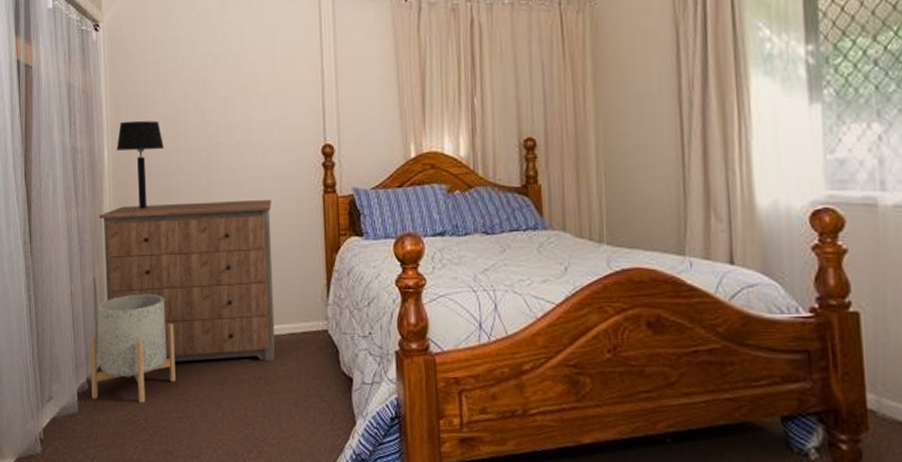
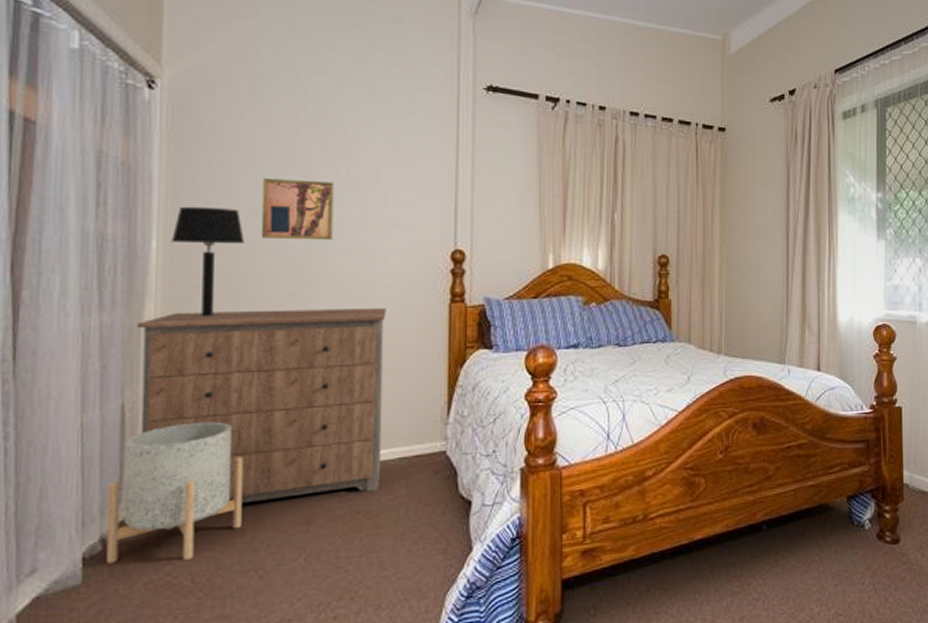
wall art: none [173,92,227,144] -> present [260,178,334,241]

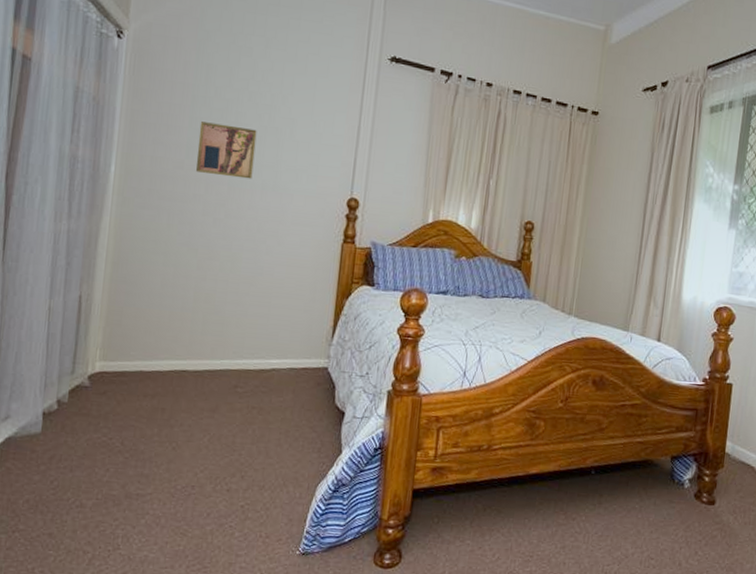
planter: present [106,421,243,564] -> none [60,316,168,426]
dresser: present [136,307,386,504] -> none [92,226,290,393]
table lamp: present [172,206,244,317] -> none [126,138,183,233]

